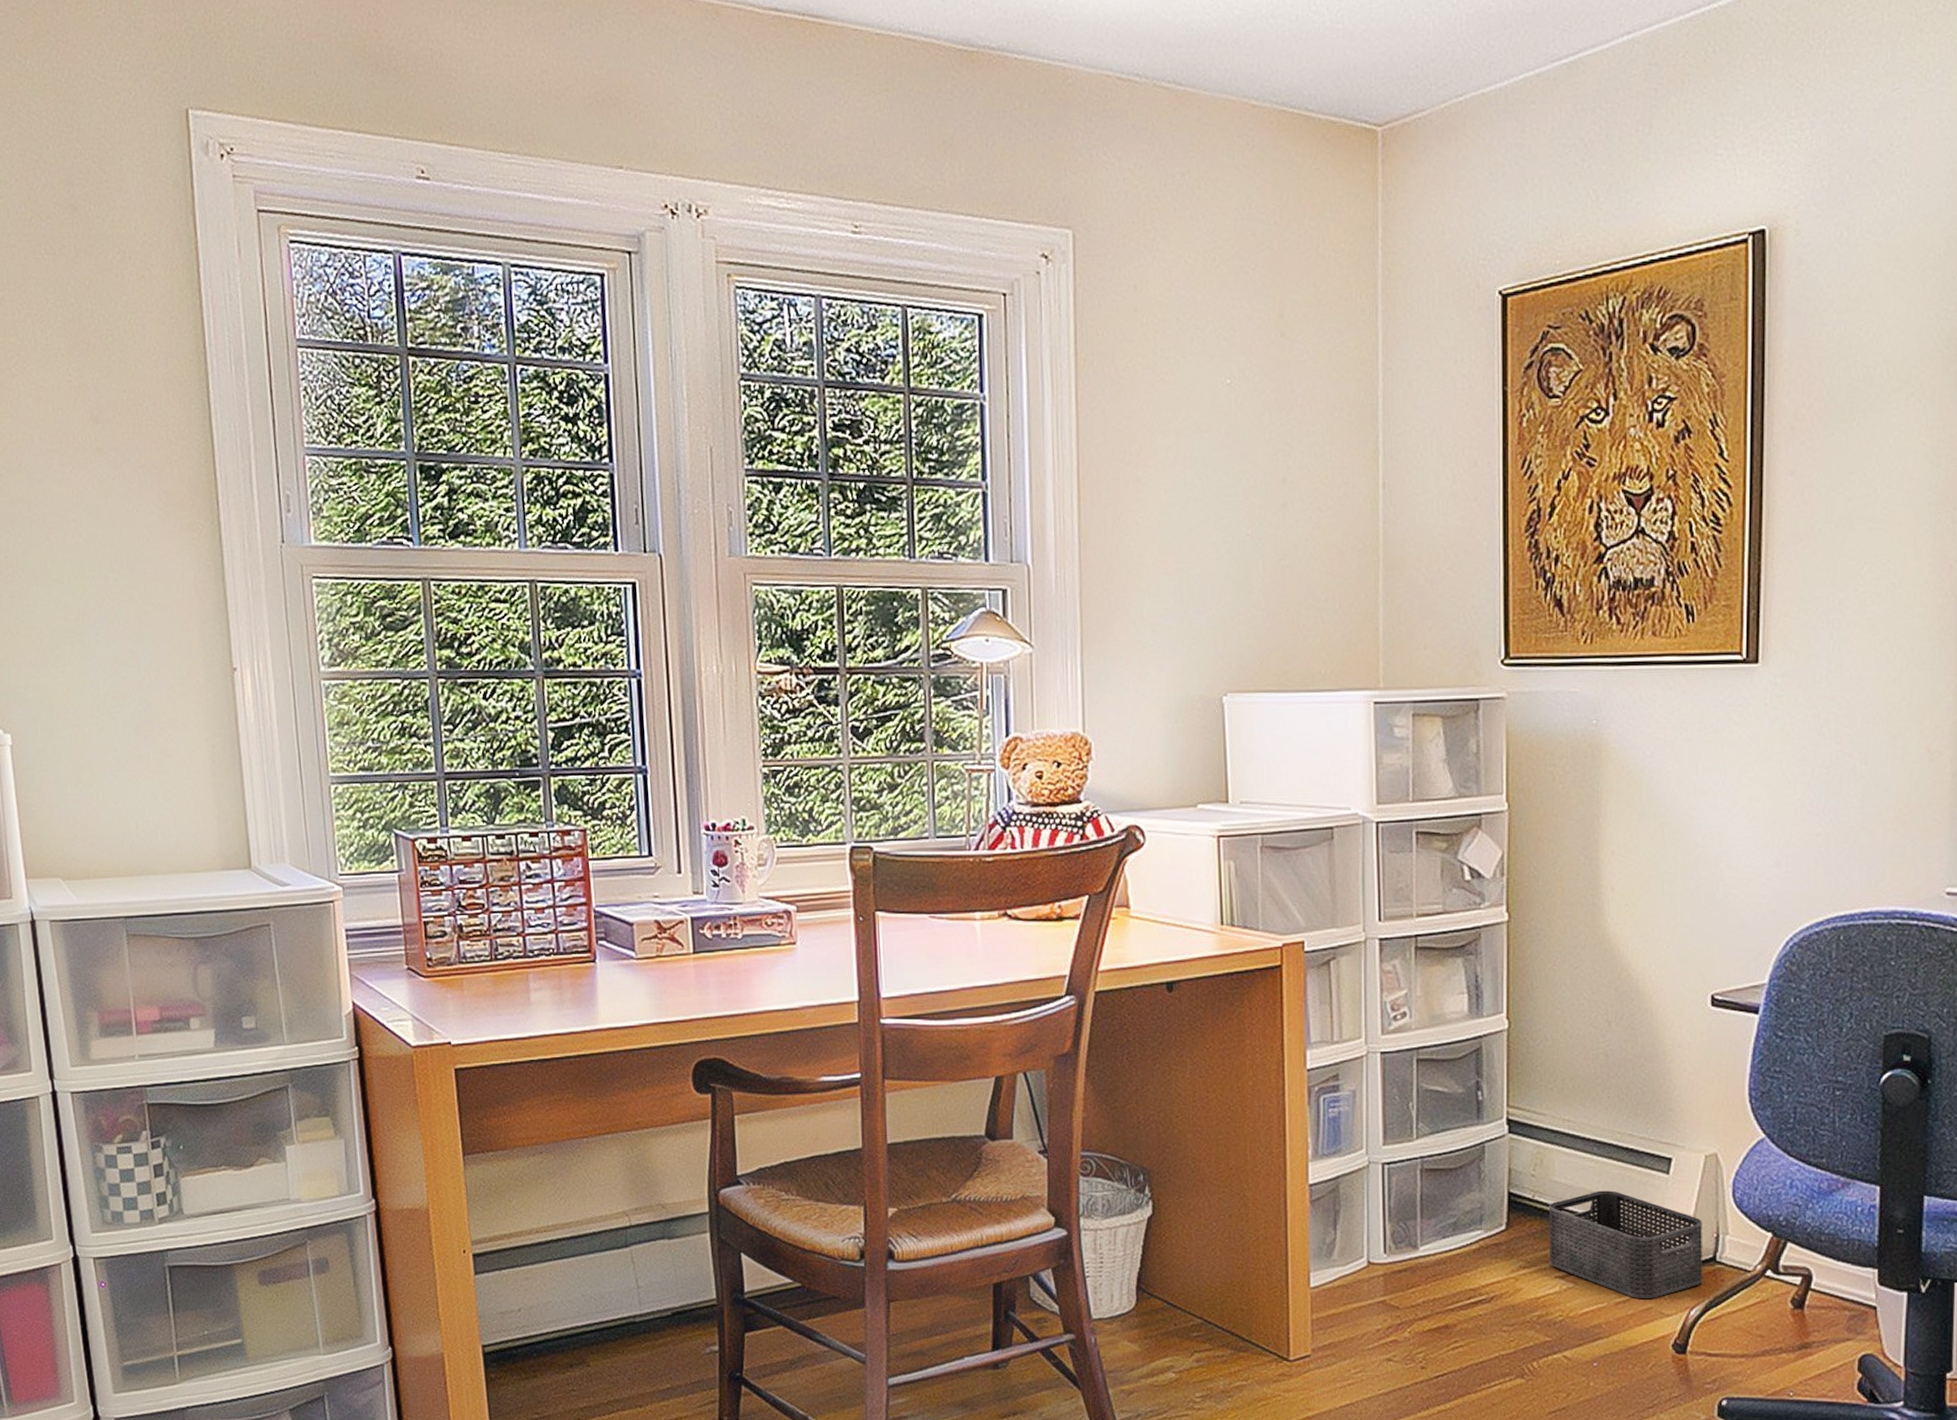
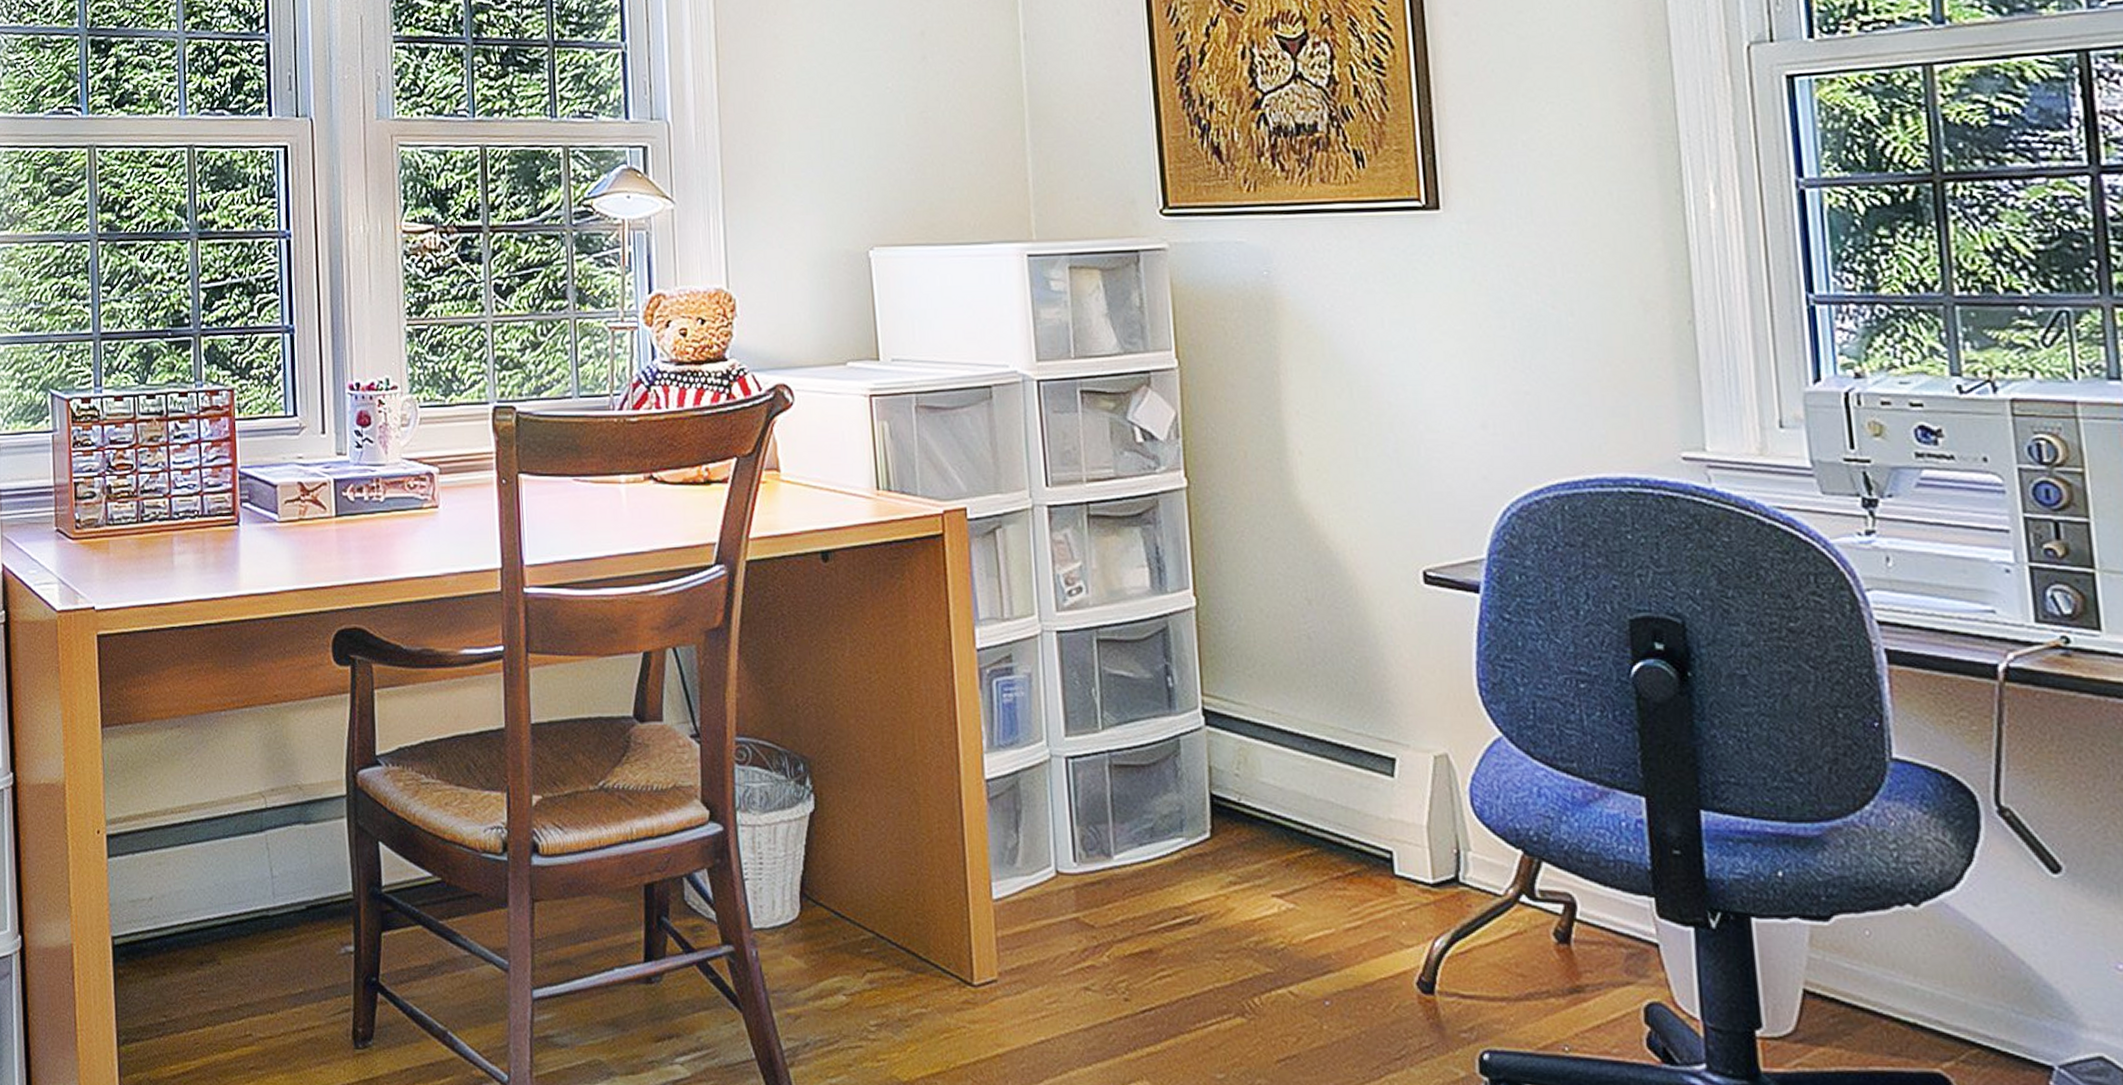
storage bin: present [1548,1190,1703,1300] -> none [1257,794,1446,926]

